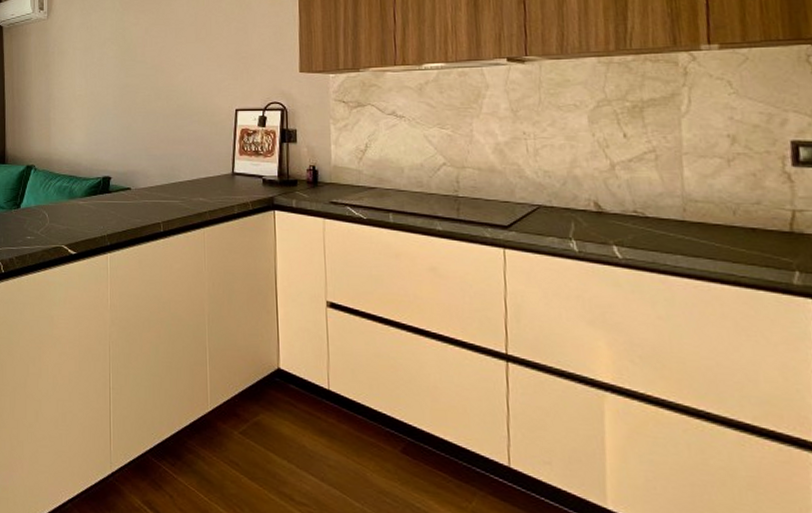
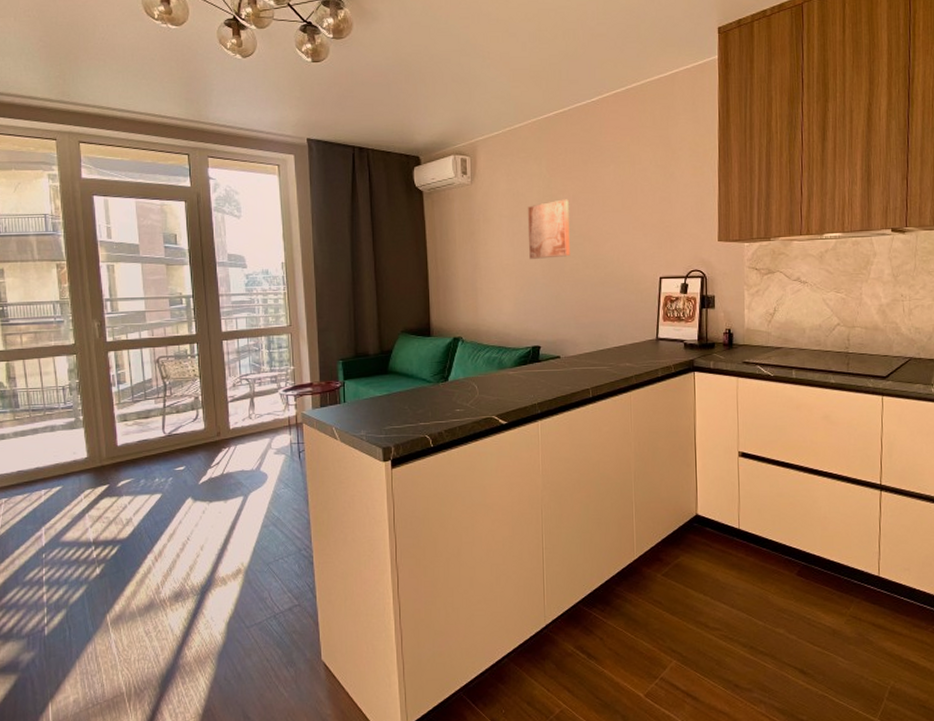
wall art: none [100,31,142,90] -> present [527,199,570,259]

